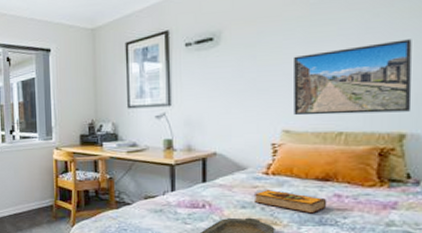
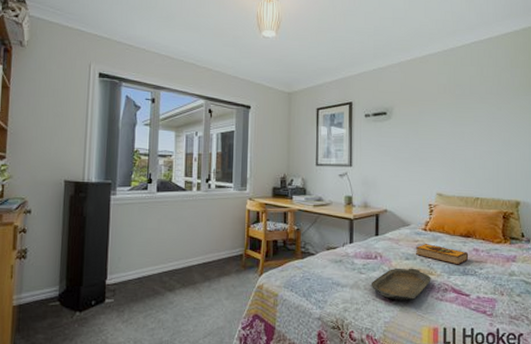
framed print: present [294,39,412,116] -> none [445,129,523,184]

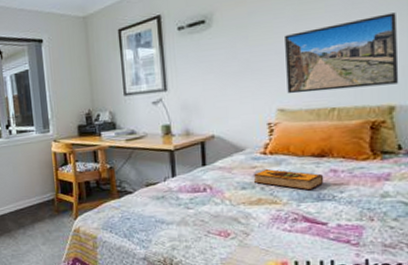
serving tray: present [371,268,431,301] -> none [201,198,276,235]
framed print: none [445,129,523,184] -> present [285,12,399,94]

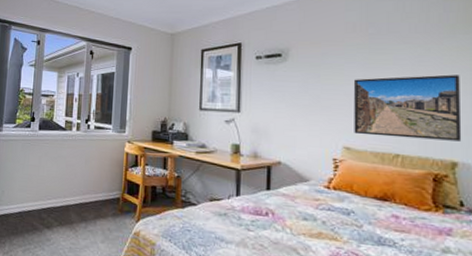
hardback book: present [253,168,324,191] -> none [315,203,386,233]

